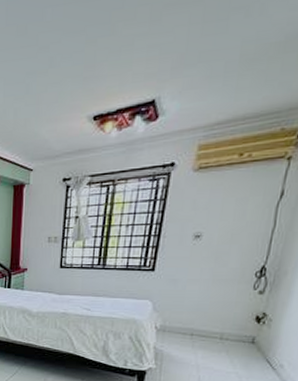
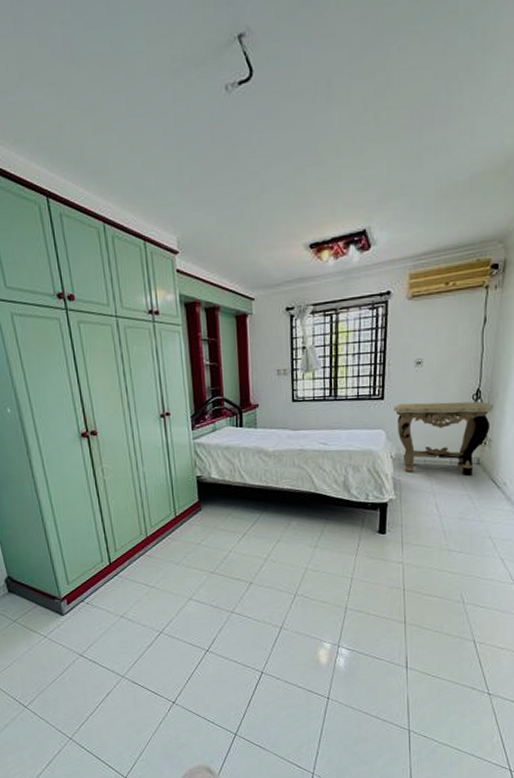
console table: none [164,276,279,355] -> present [394,401,493,477]

